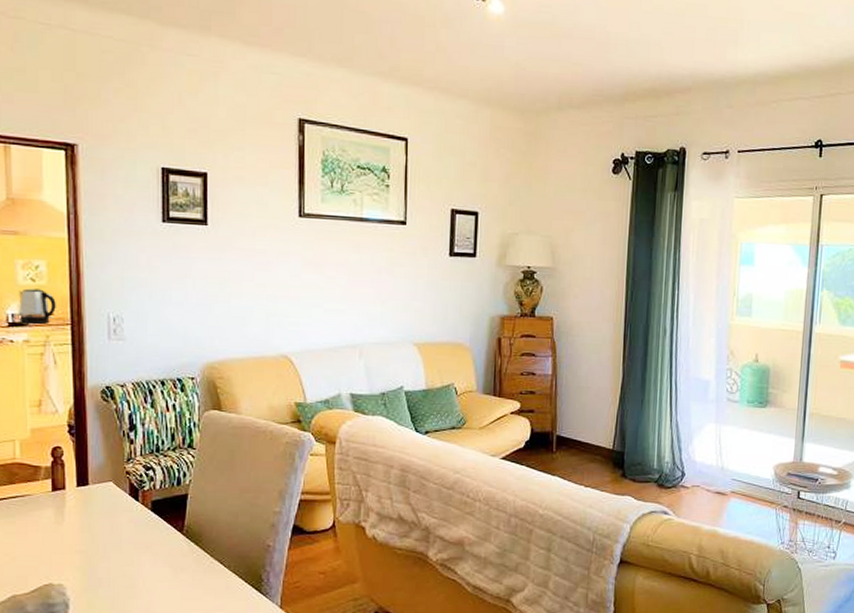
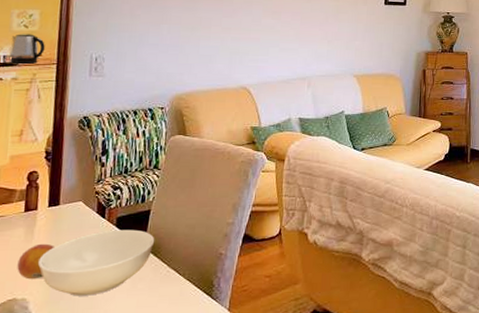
fruit: none [50,526,87,564] -> present [17,243,54,280]
bowl: none [72,514,195,585] -> present [38,229,155,296]

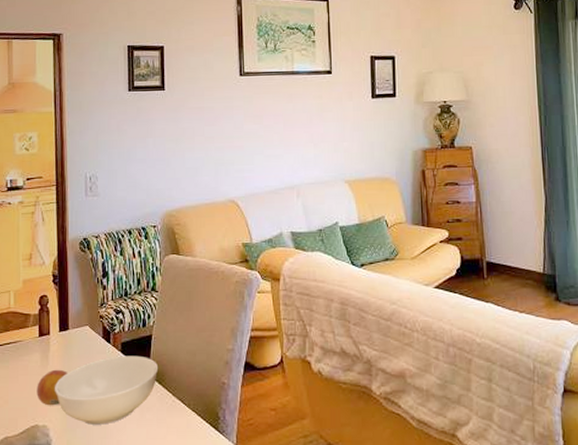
kettle: present [10,34,45,65] -> none [16,157,45,188]

